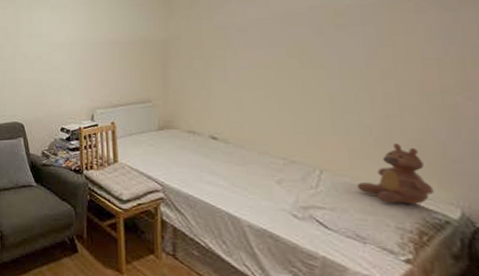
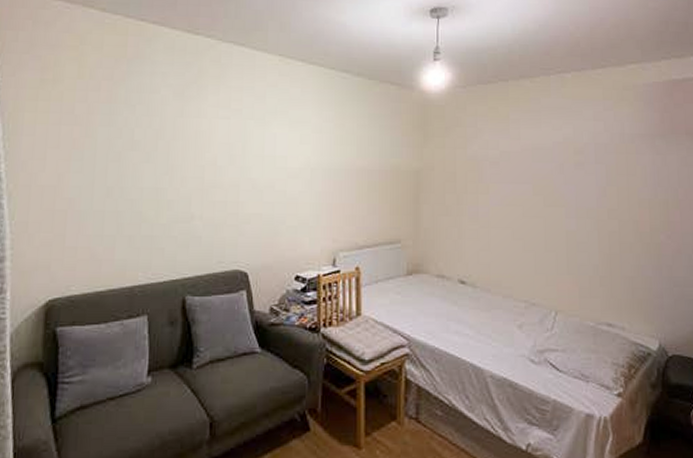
teddy bear: present [356,143,434,204] -> none [584,281,641,341]

